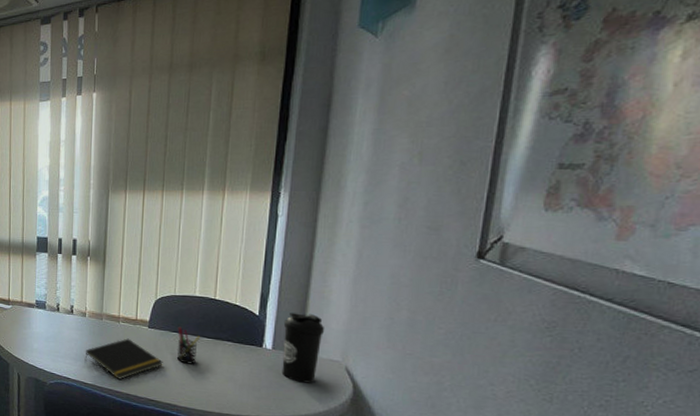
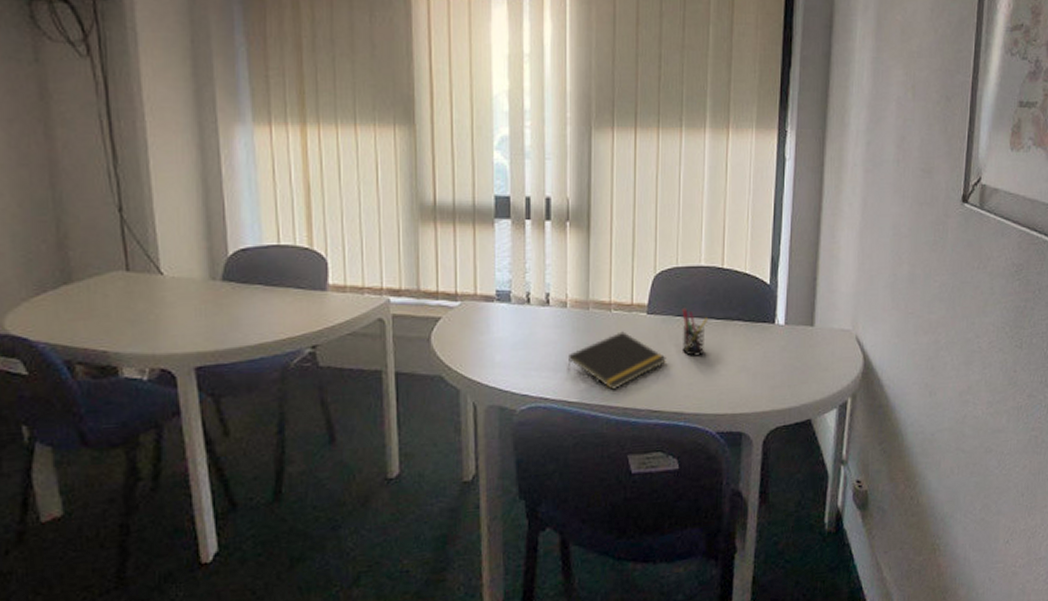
water bottle: present [281,313,324,383] -> none [795,277,834,361]

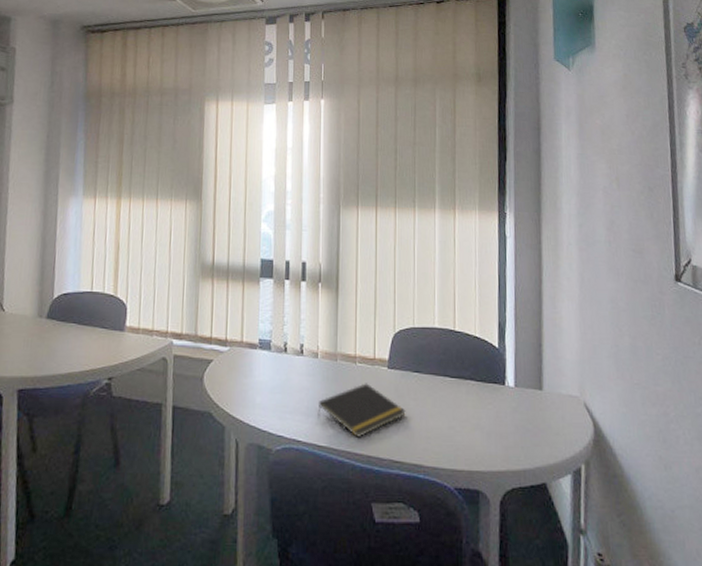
pen holder: present [681,309,709,356] -> none [419,366,444,411]

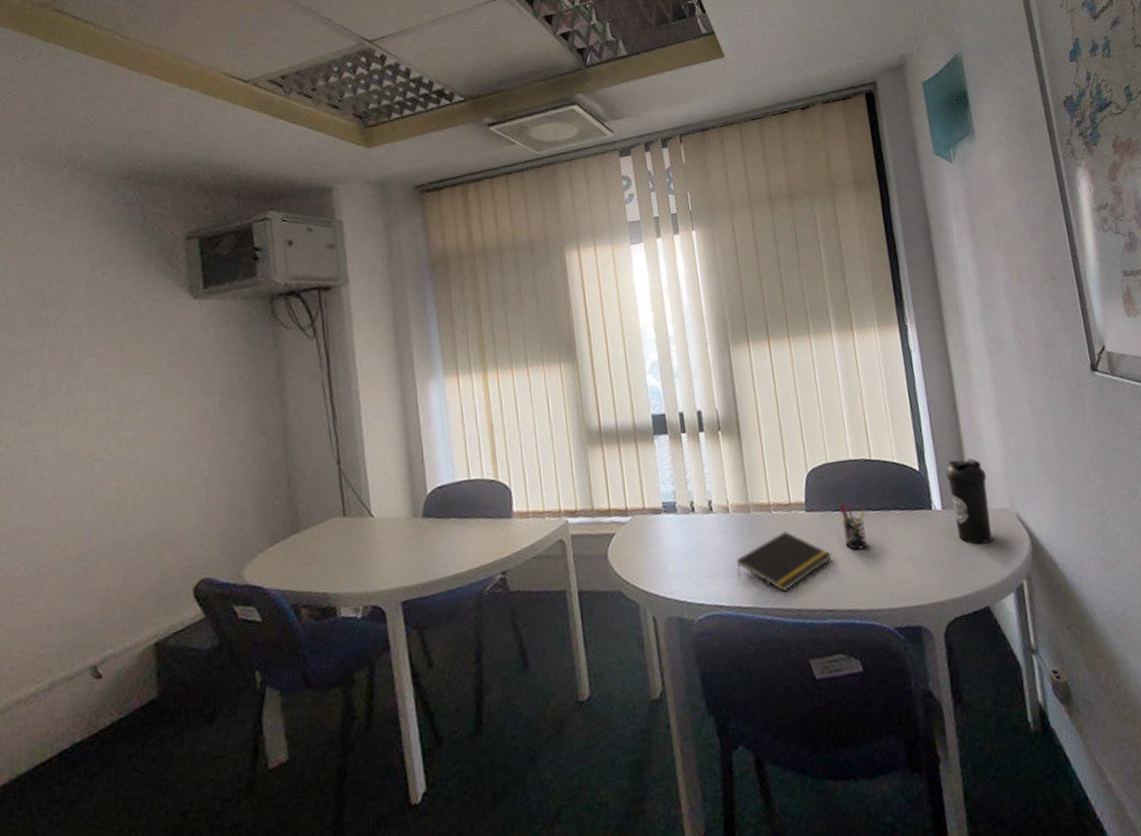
pen holder: none [419,366,444,411] -> present [838,503,868,550]
water bottle: none [523,343,560,425] -> present [946,458,992,545]

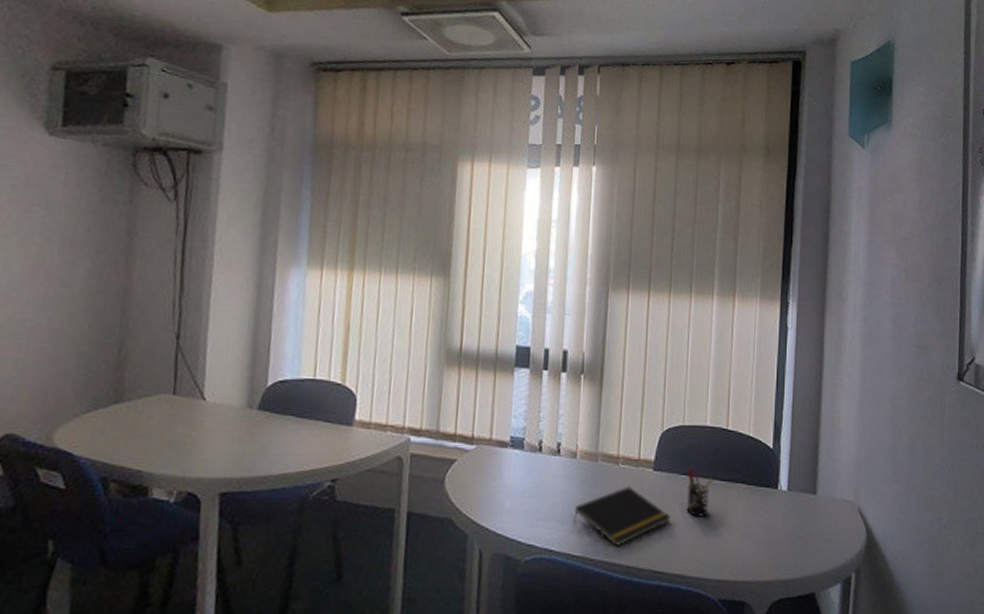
water bottle: present [946,458,992,545] -> none [798,444,836,531]

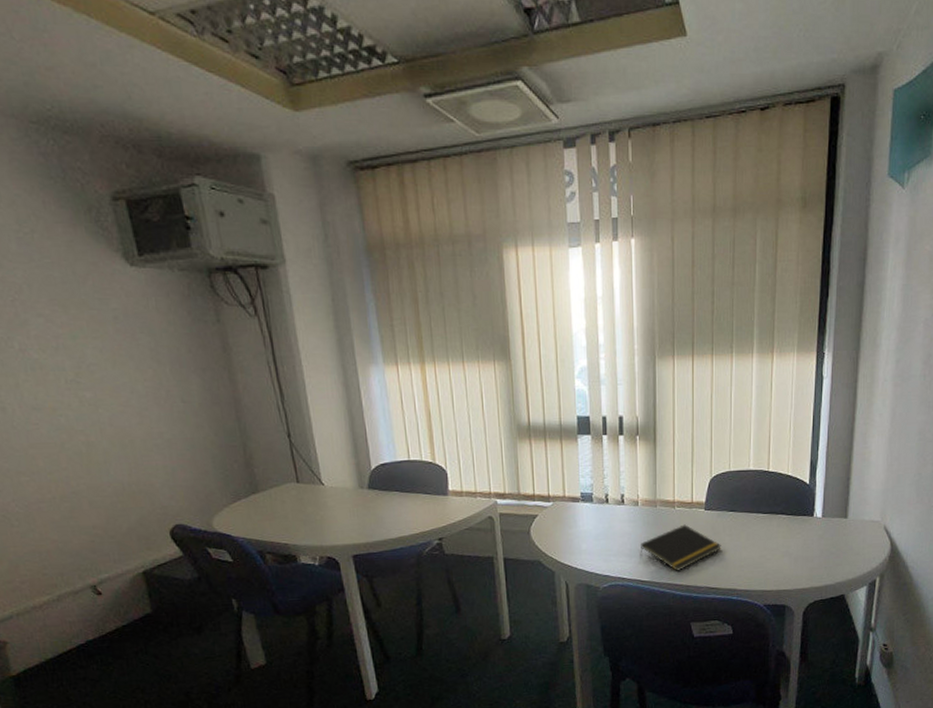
pen holder: present [686,468,713,517] -> none [734,505,757,544]

